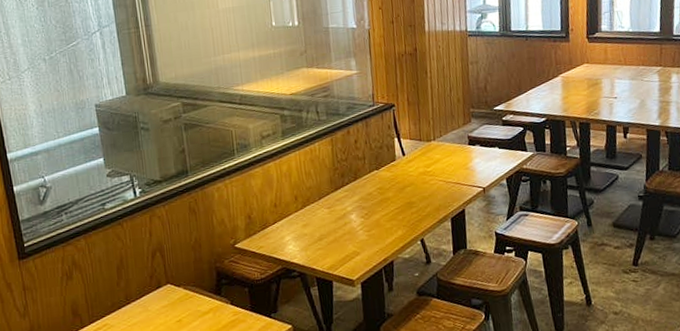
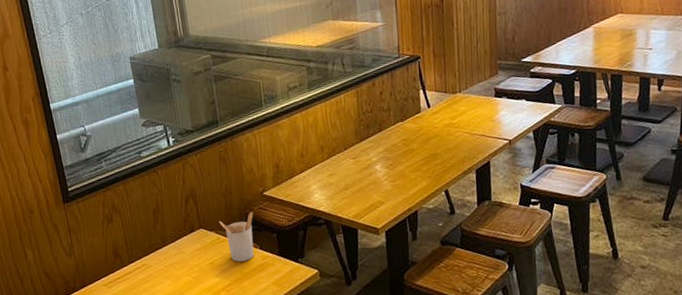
utensil holder: none [187,265,225,319] -> present [218,211,254,262]

